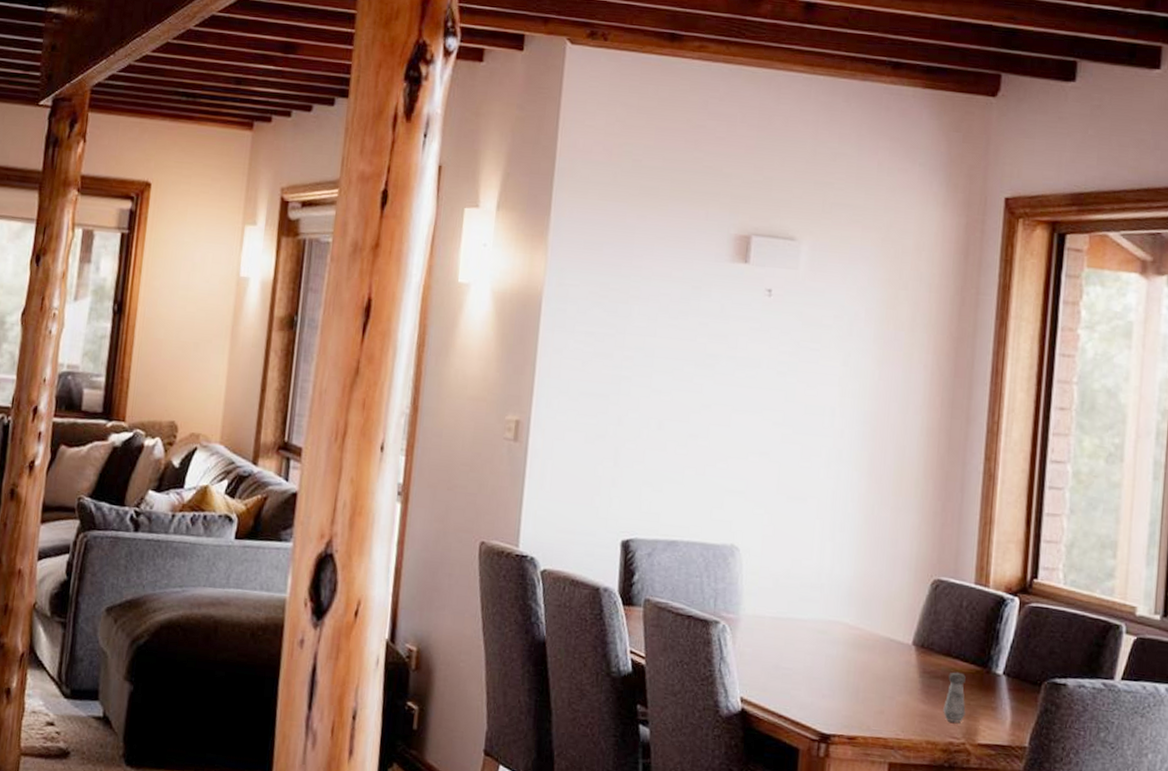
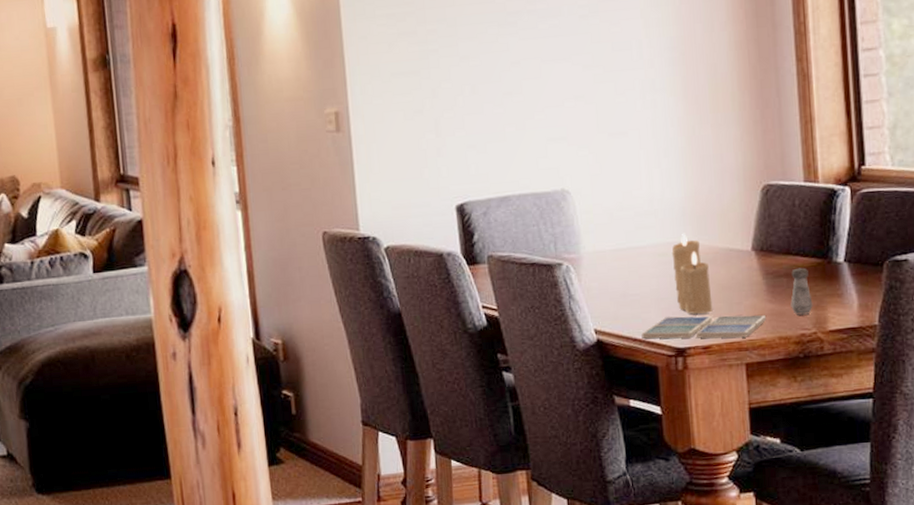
drink coaster: none [787,698,917,735] -> present [641,315,767,339]
candle: none [829,613,867,702] -> present [671,233,713,314]

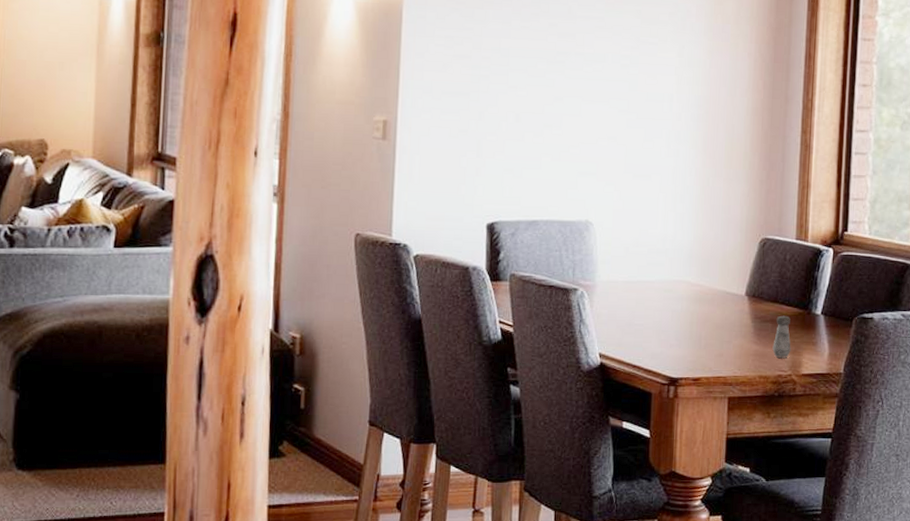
drink coaster: present [641,315,767,339] -> none [640,348,751,374]
candle: present [671,233,713,314] -> none [675,273,707,348]

